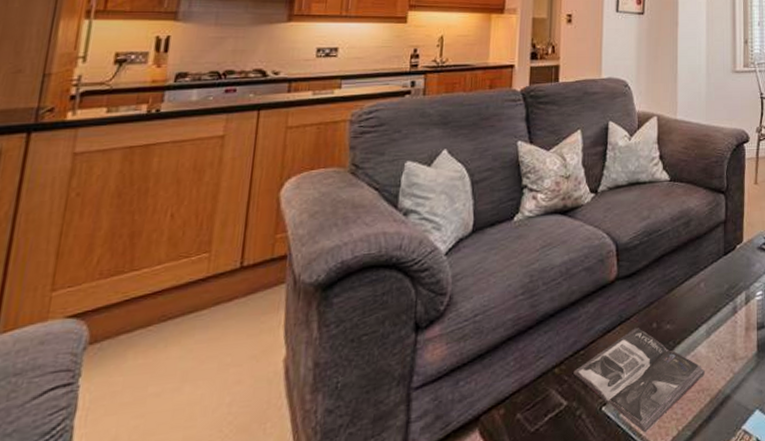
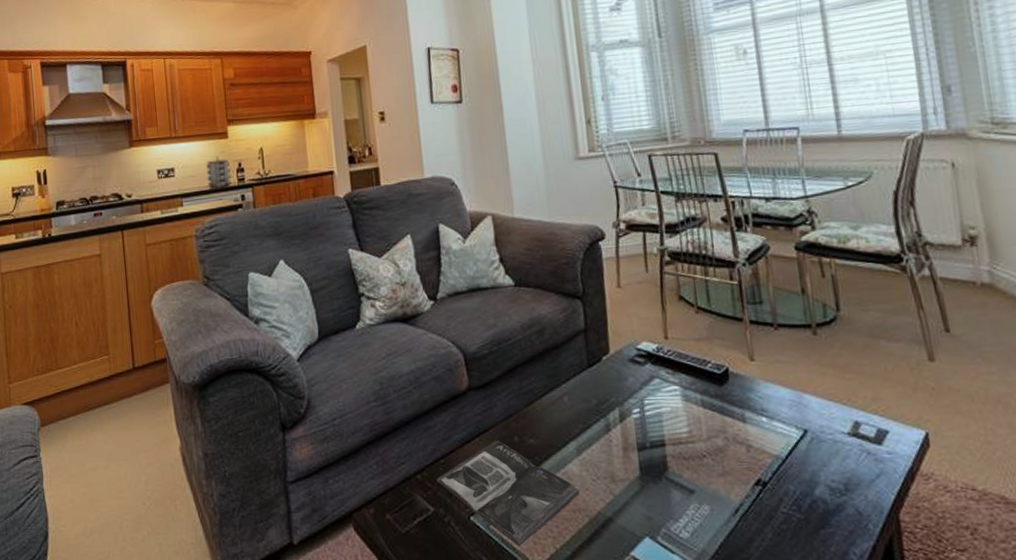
spice rack: none [375,40,404,74] -> present [206,156,232,190]

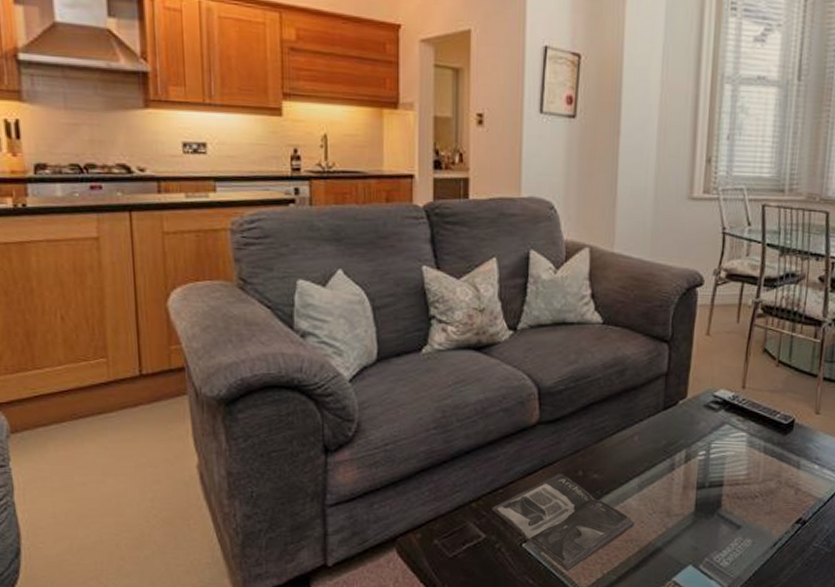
spice rack: present [206,156,232,190] -> none [251,136,283,178]

